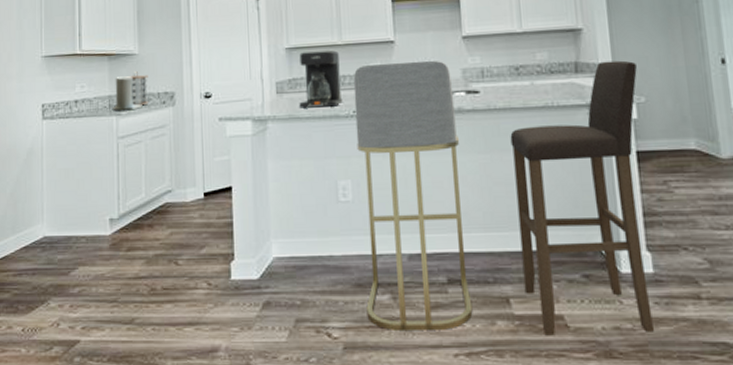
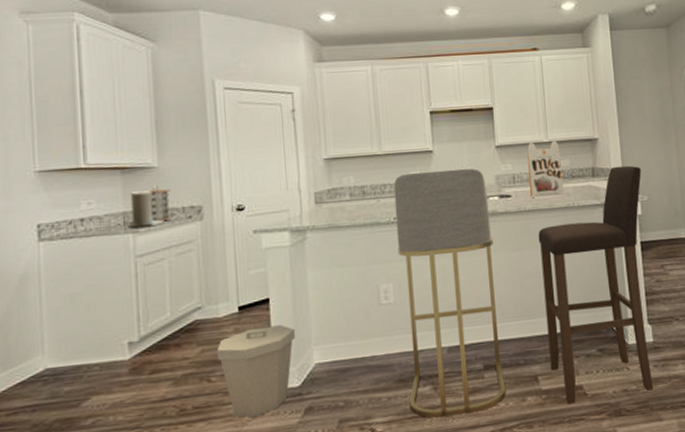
trash can: none [183,214,256,306] -> present [216,325,296,418]
coffee maker: present [299,50,343,108] -> none [339,160,384,217]
shopping bag: none [498,30,542,96] -> present [527,140,565,199]

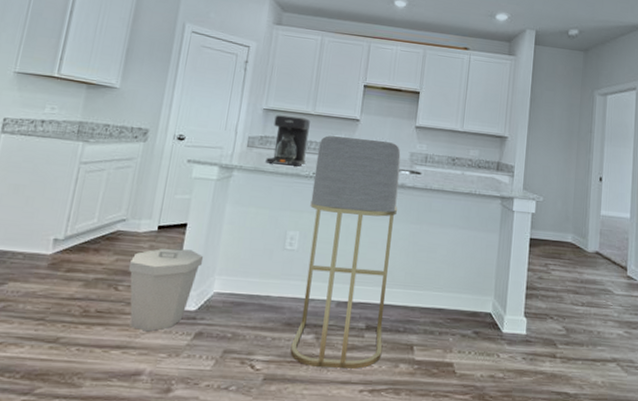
paper towel: present [128,191,163,229] -> none [81,105,112,140]
spice rack: present [144,184,172,222] -> none [102,103,125,137]
coffee maker: none [339,160,384,217] -> present [265,115,310,166]
shopping bag: present [527,140,565,199] -> none [437,128,472,183]
bar stool: present [538,165,653,405] -> none [426,165,541,381]

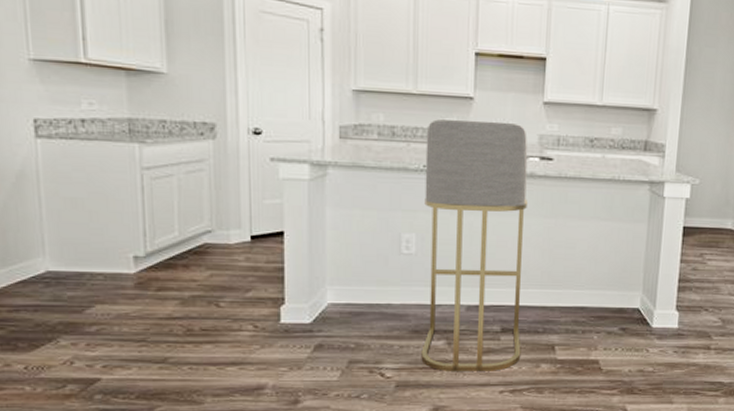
trash can: present [128,248,204,332] -> none [226,259,310,347]
coffee maker: present [265,115,310,166] -> none [365,97,413,159]

